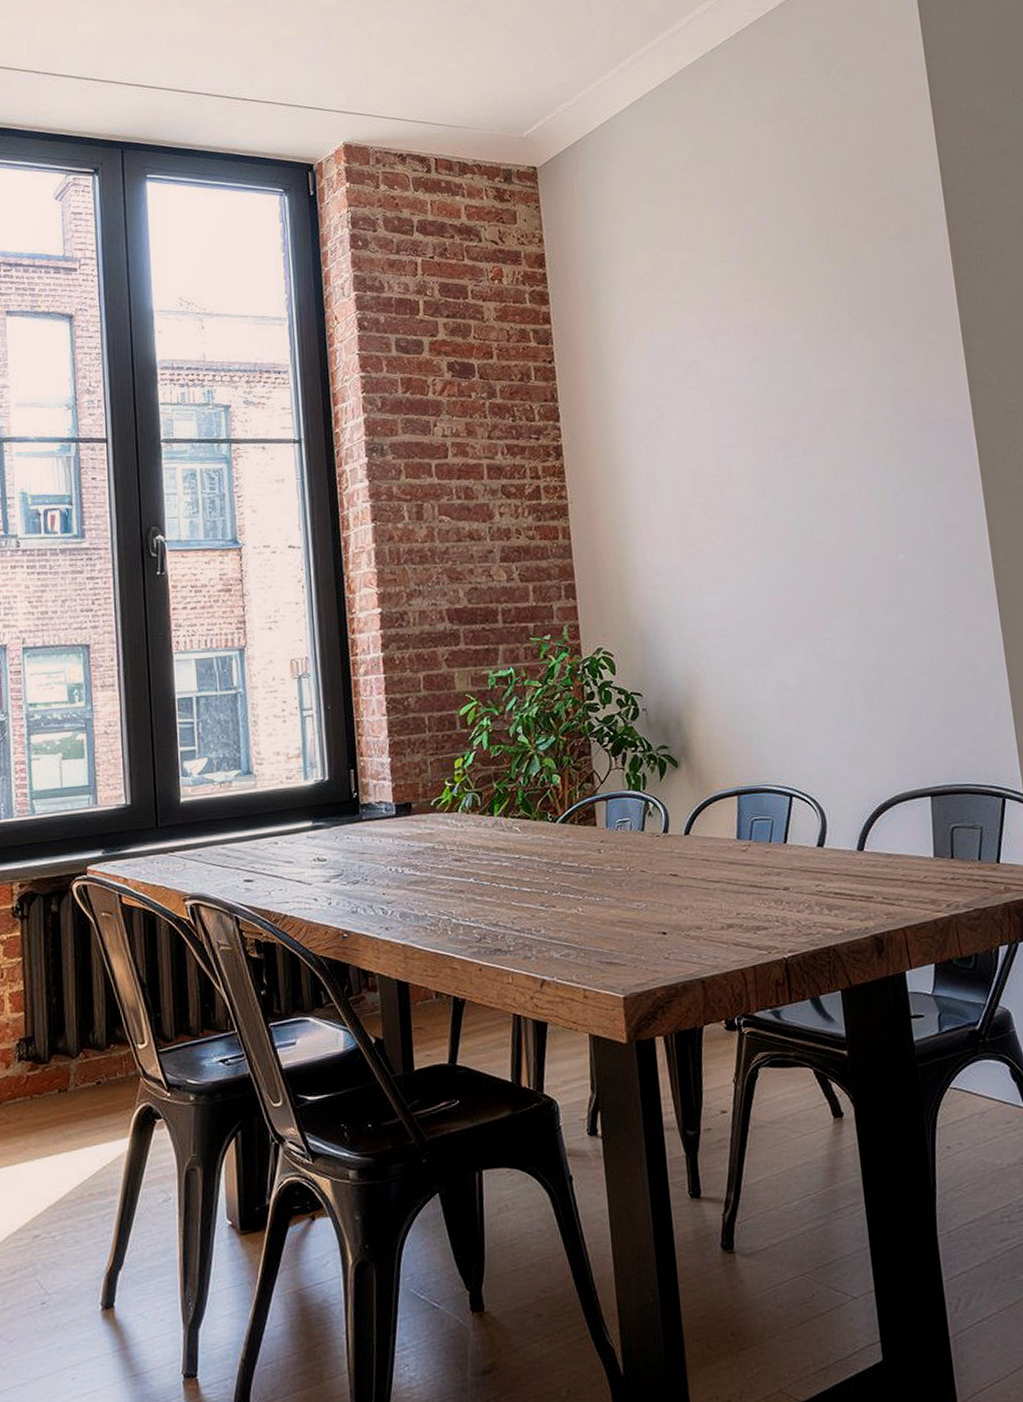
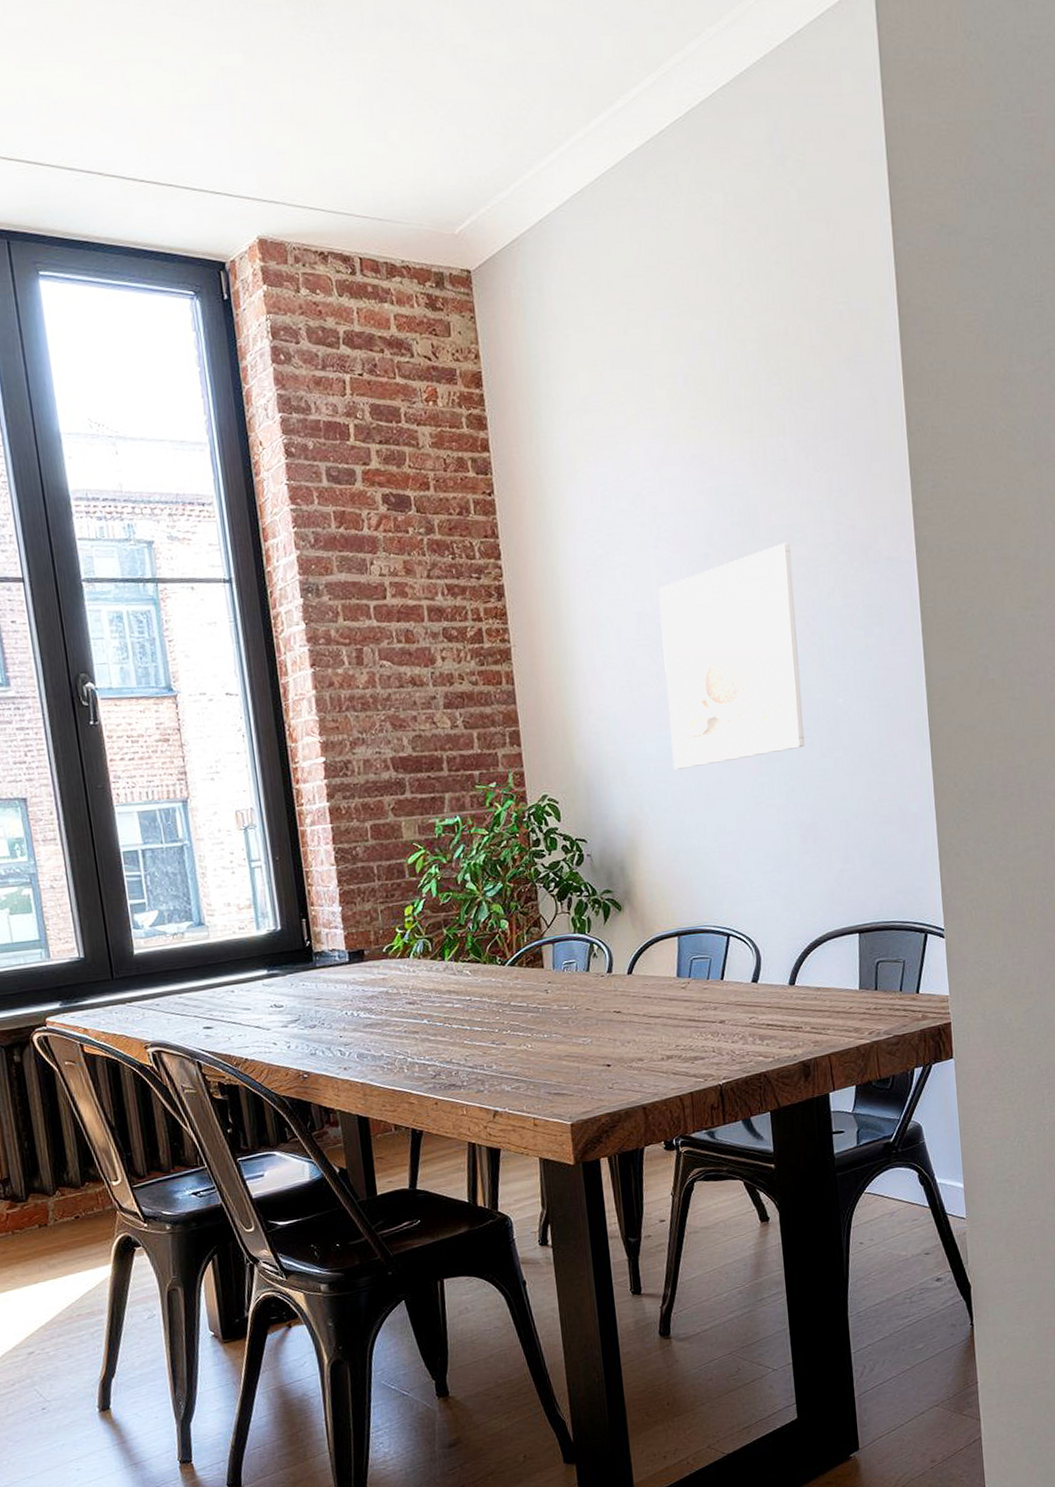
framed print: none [714,405,866,624] -> present [658,542,804,770]

